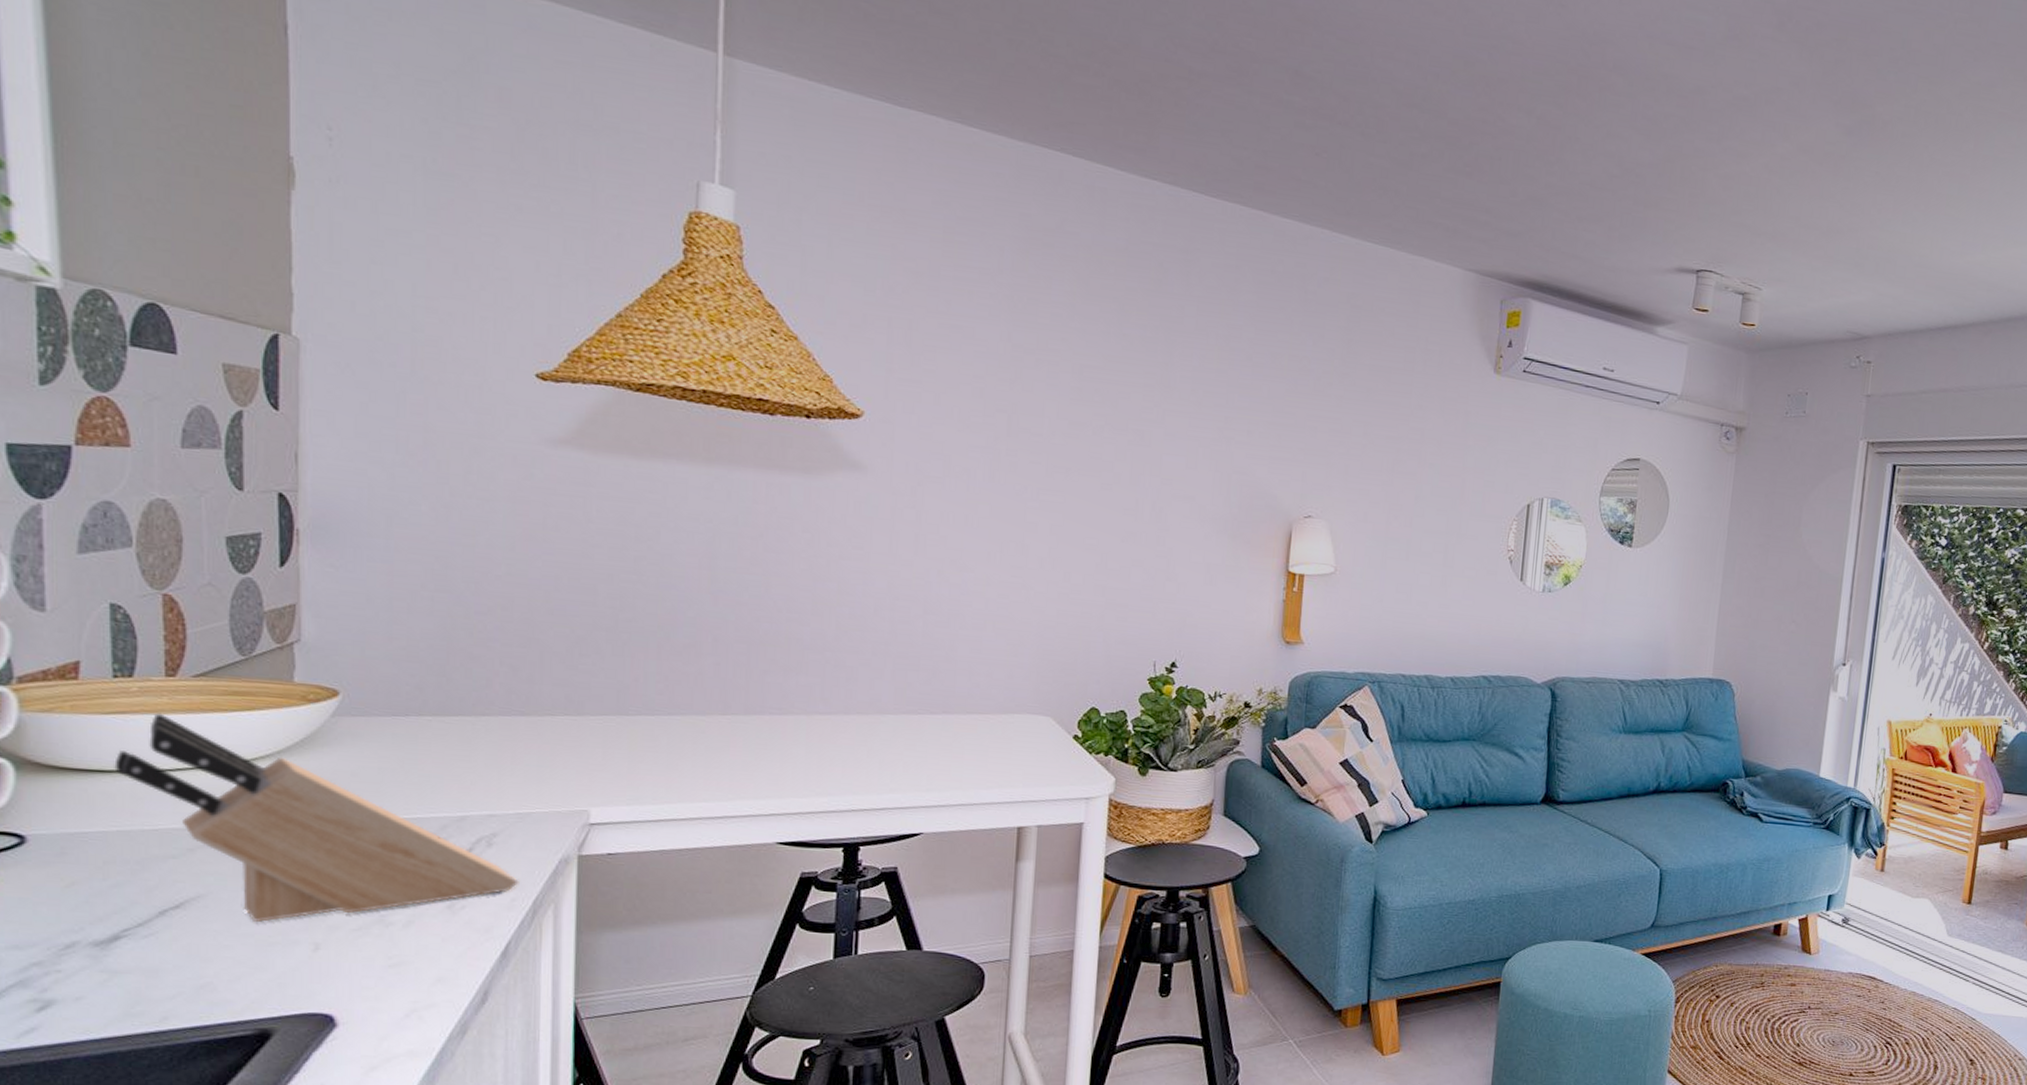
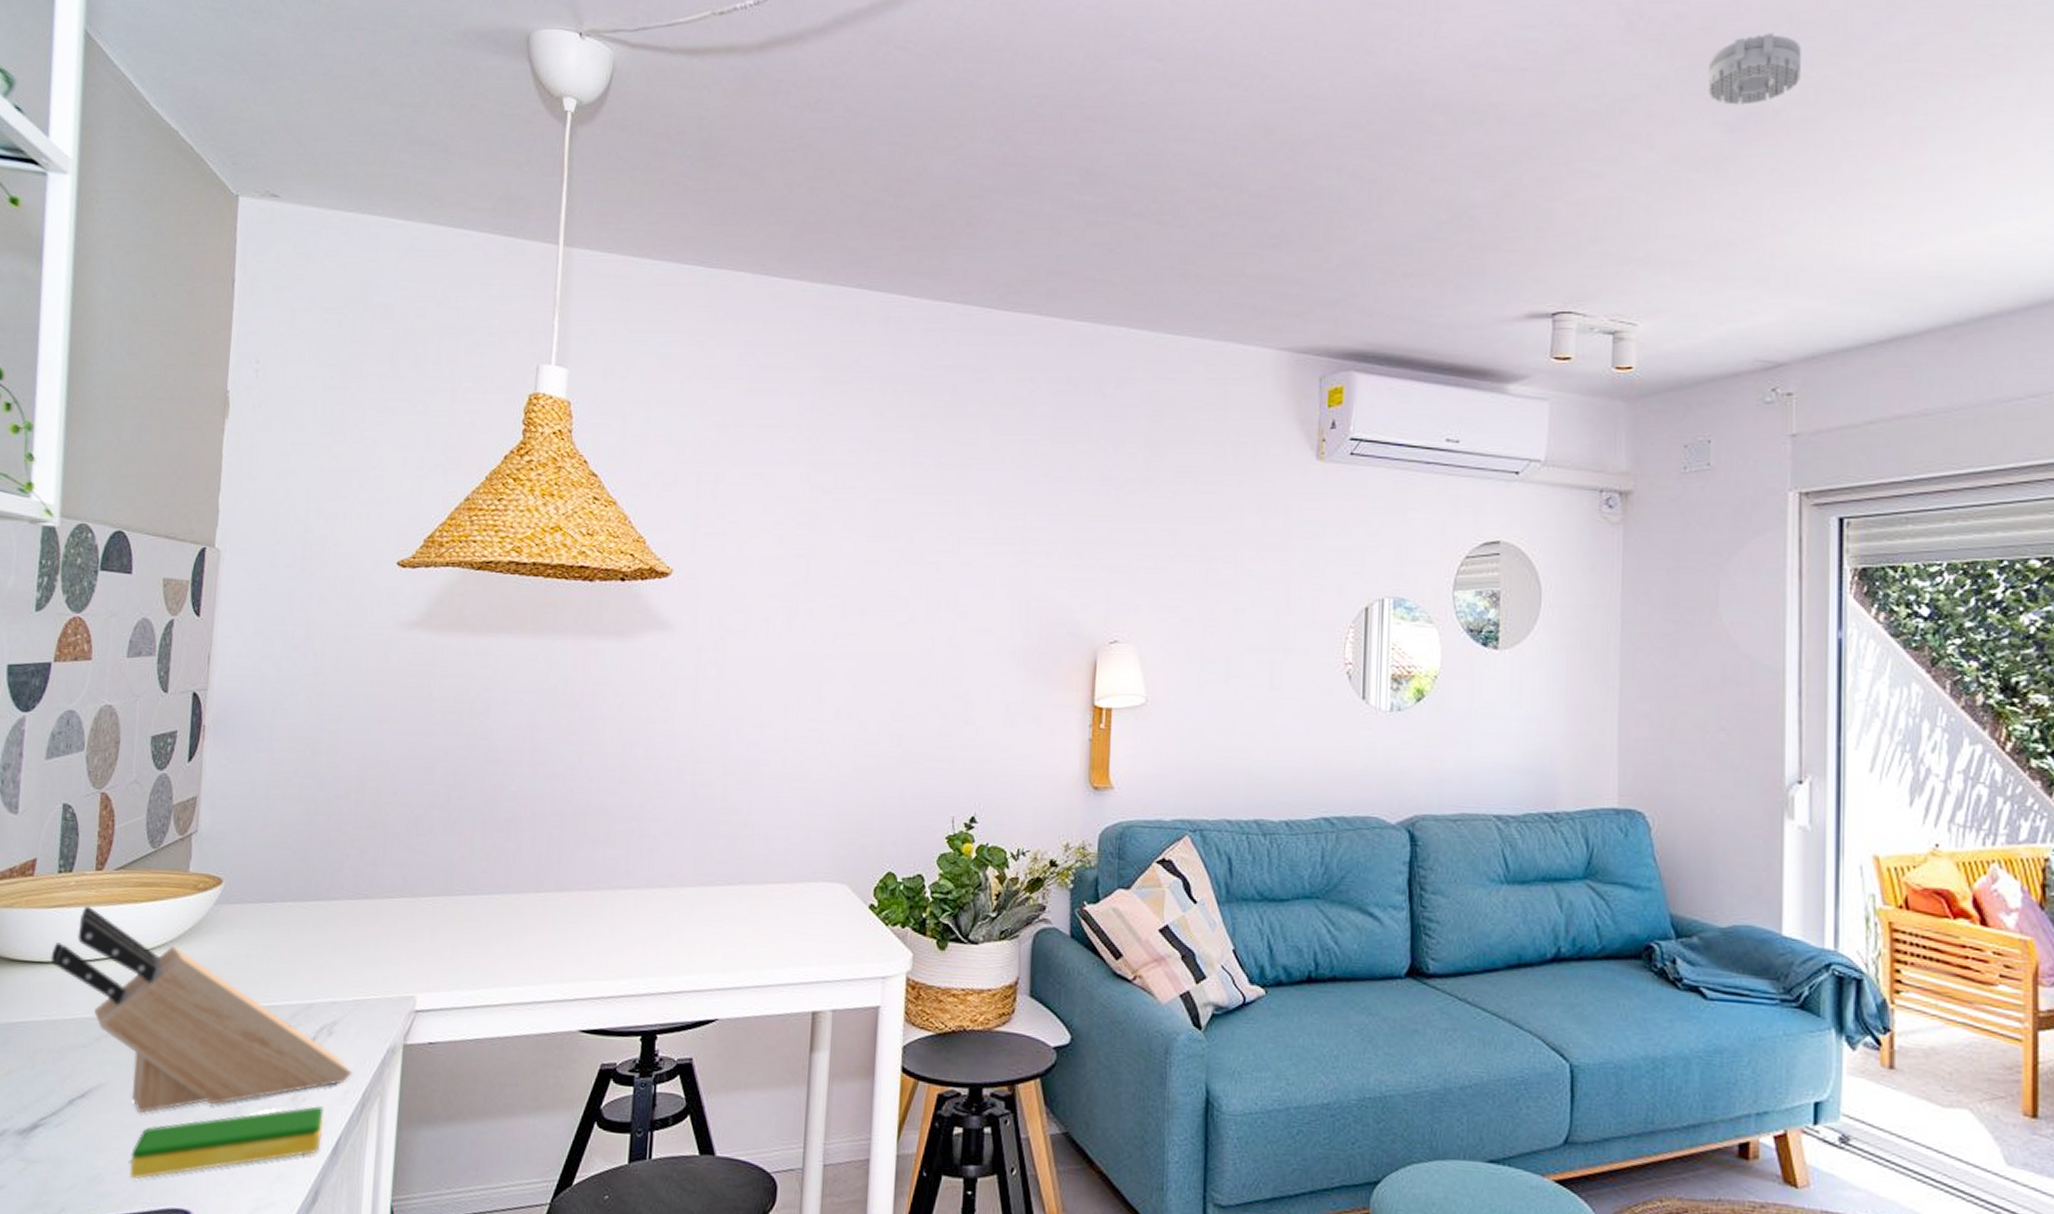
dish sponge: none [249,913,489,986] -> present [129,1106,324,1179]
smoke detector: none [1834,53,1909,114] -> present [1707,33,1801,105]

